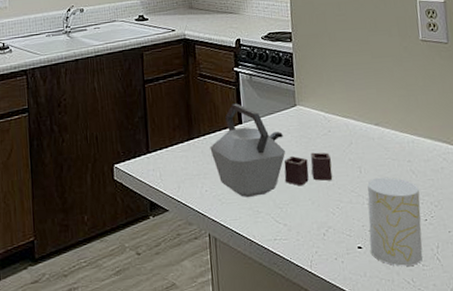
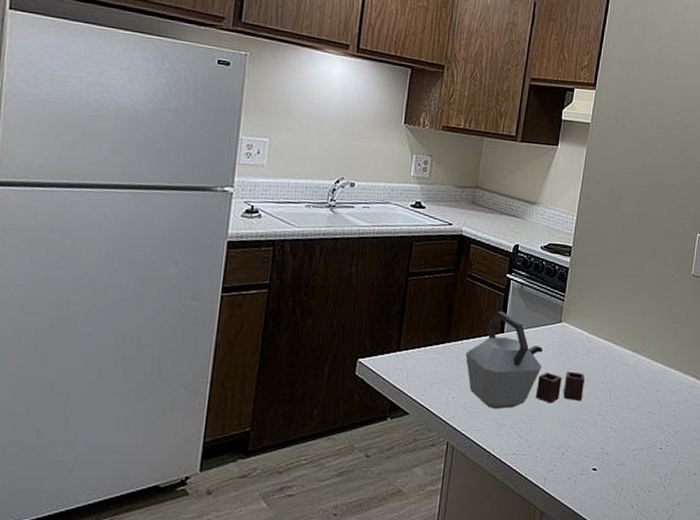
cup: present [367,177,423,266] -> none [603,403,661,491]

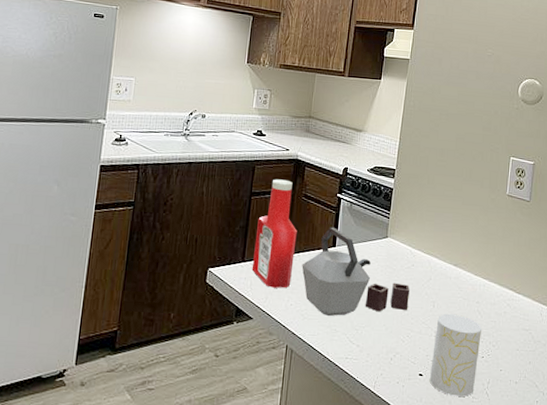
ketchup bottle: none [408,257,461,380] -> present [251,179,297,288]
cup: none [603,403,661,491] -> present [429,313,481,397]

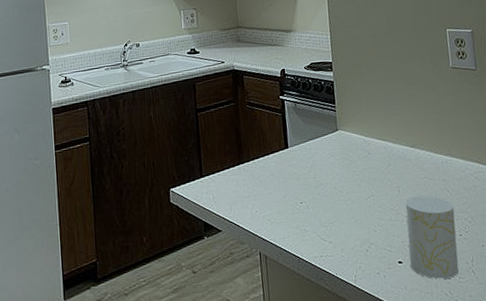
ketchup bottle: present [251,179,297,288] -> none [208,91,252,198]
kettle: present [302,227,411,317] -> none [259,129,373,218]

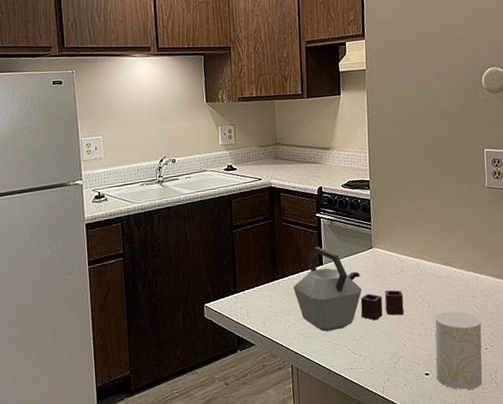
kettle: none [259,129,373,218] -> present [293,246,404,332]

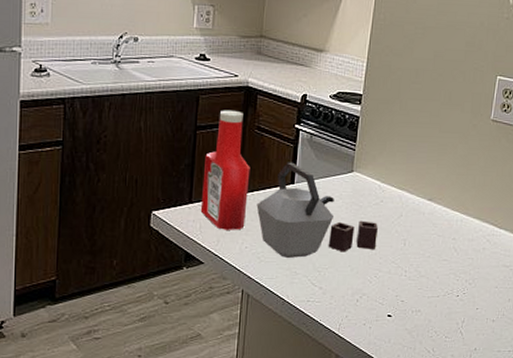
ketchup bottle: none [243,208,286,313] -> present [200,110,250,230]
cup: present [434,311,483,390] -> none [398,251,457,336]

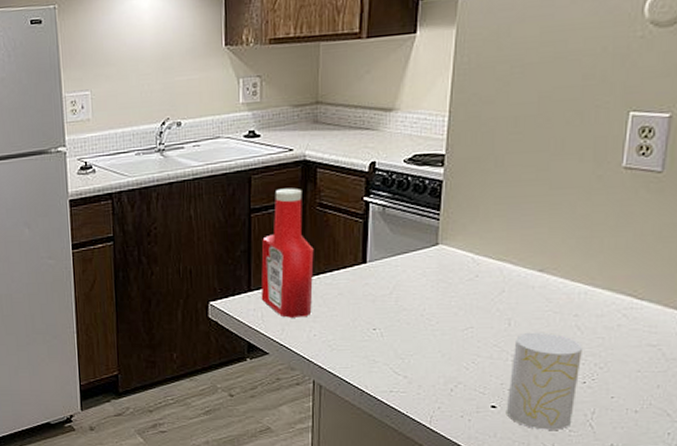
kettle: present [256,162,379,259] -> none [324,239,475,346]
cup: none [398,251,457,336] -> present [506,332,582,430]

